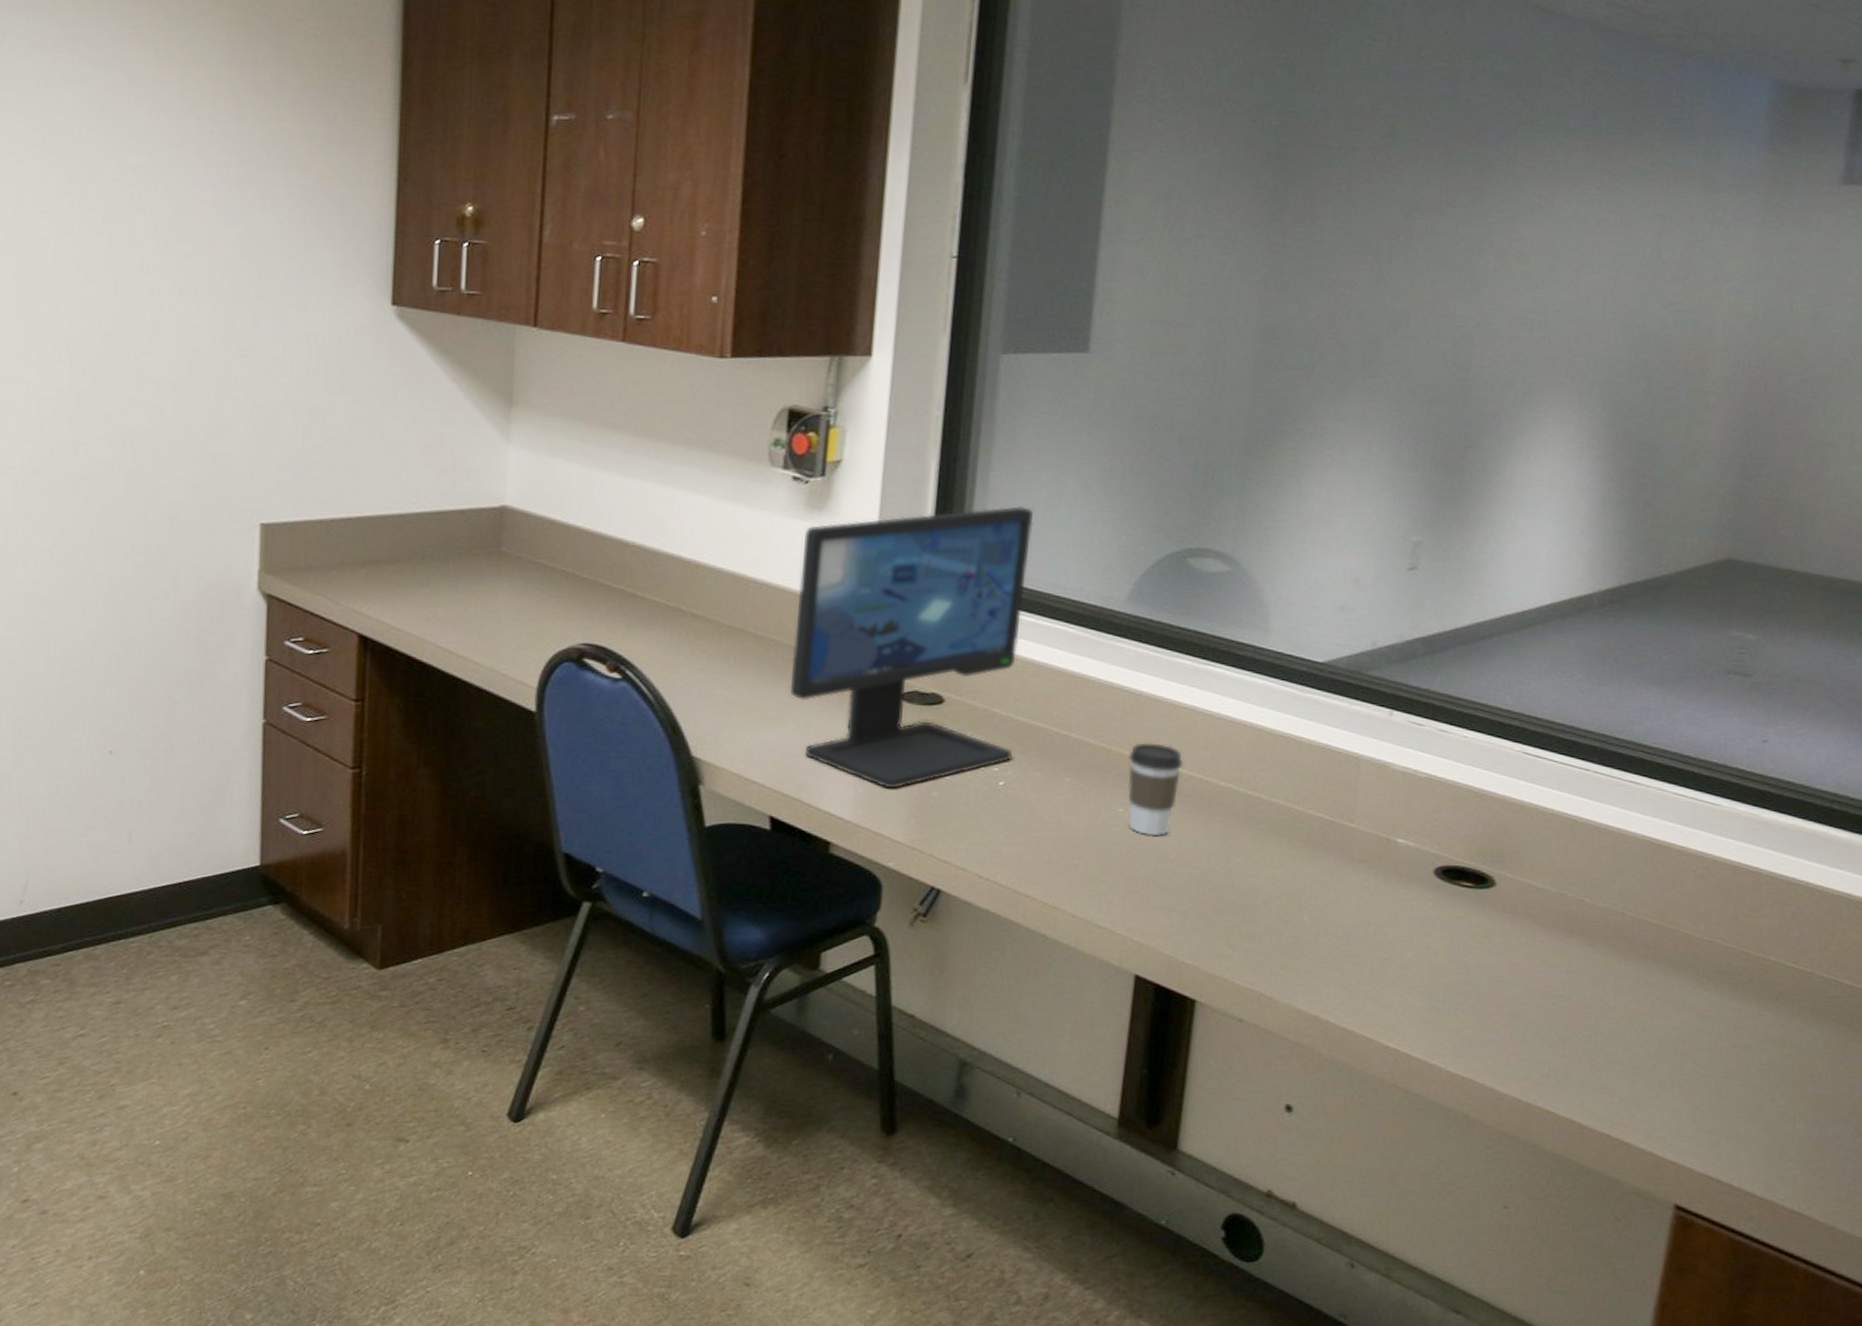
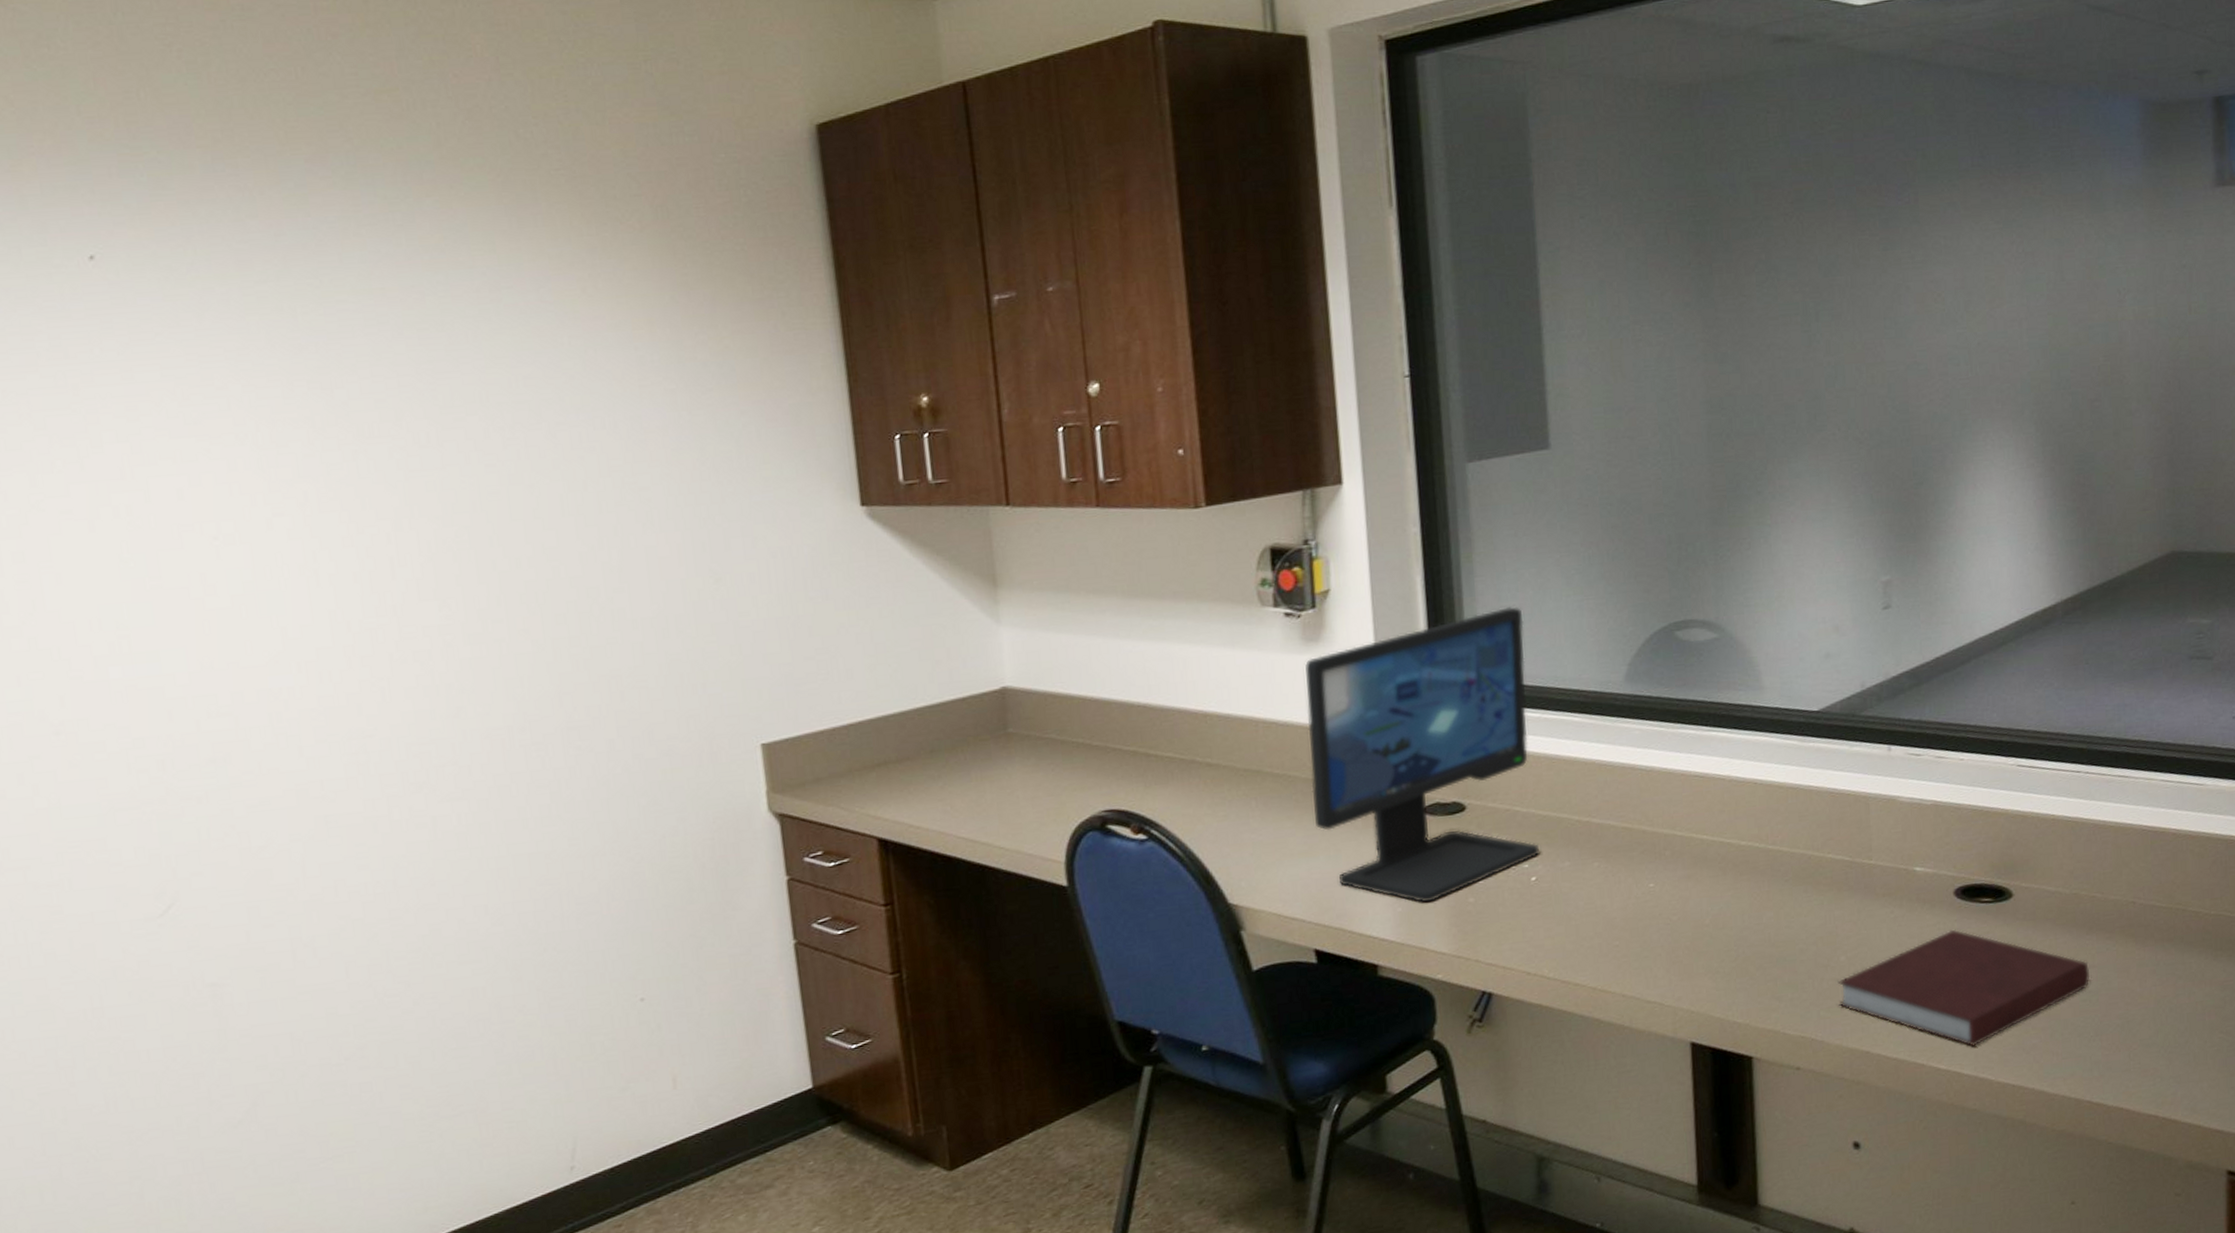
coffee cup: present [1127,742,1183,837] -> none [1650,814,1703,906]
notebook: none [1294,908,1564,1031] -> present [1837,929,2090,1047]

